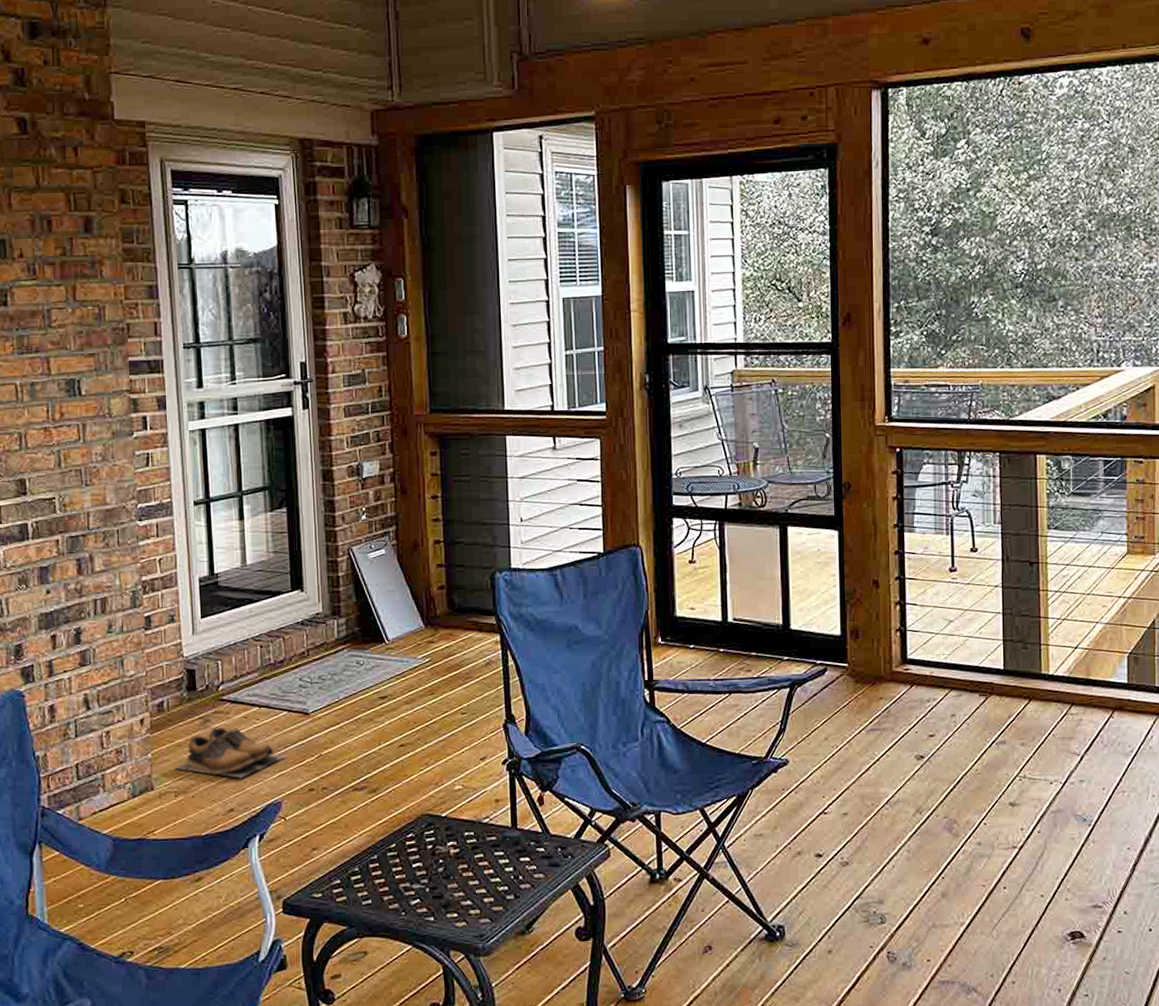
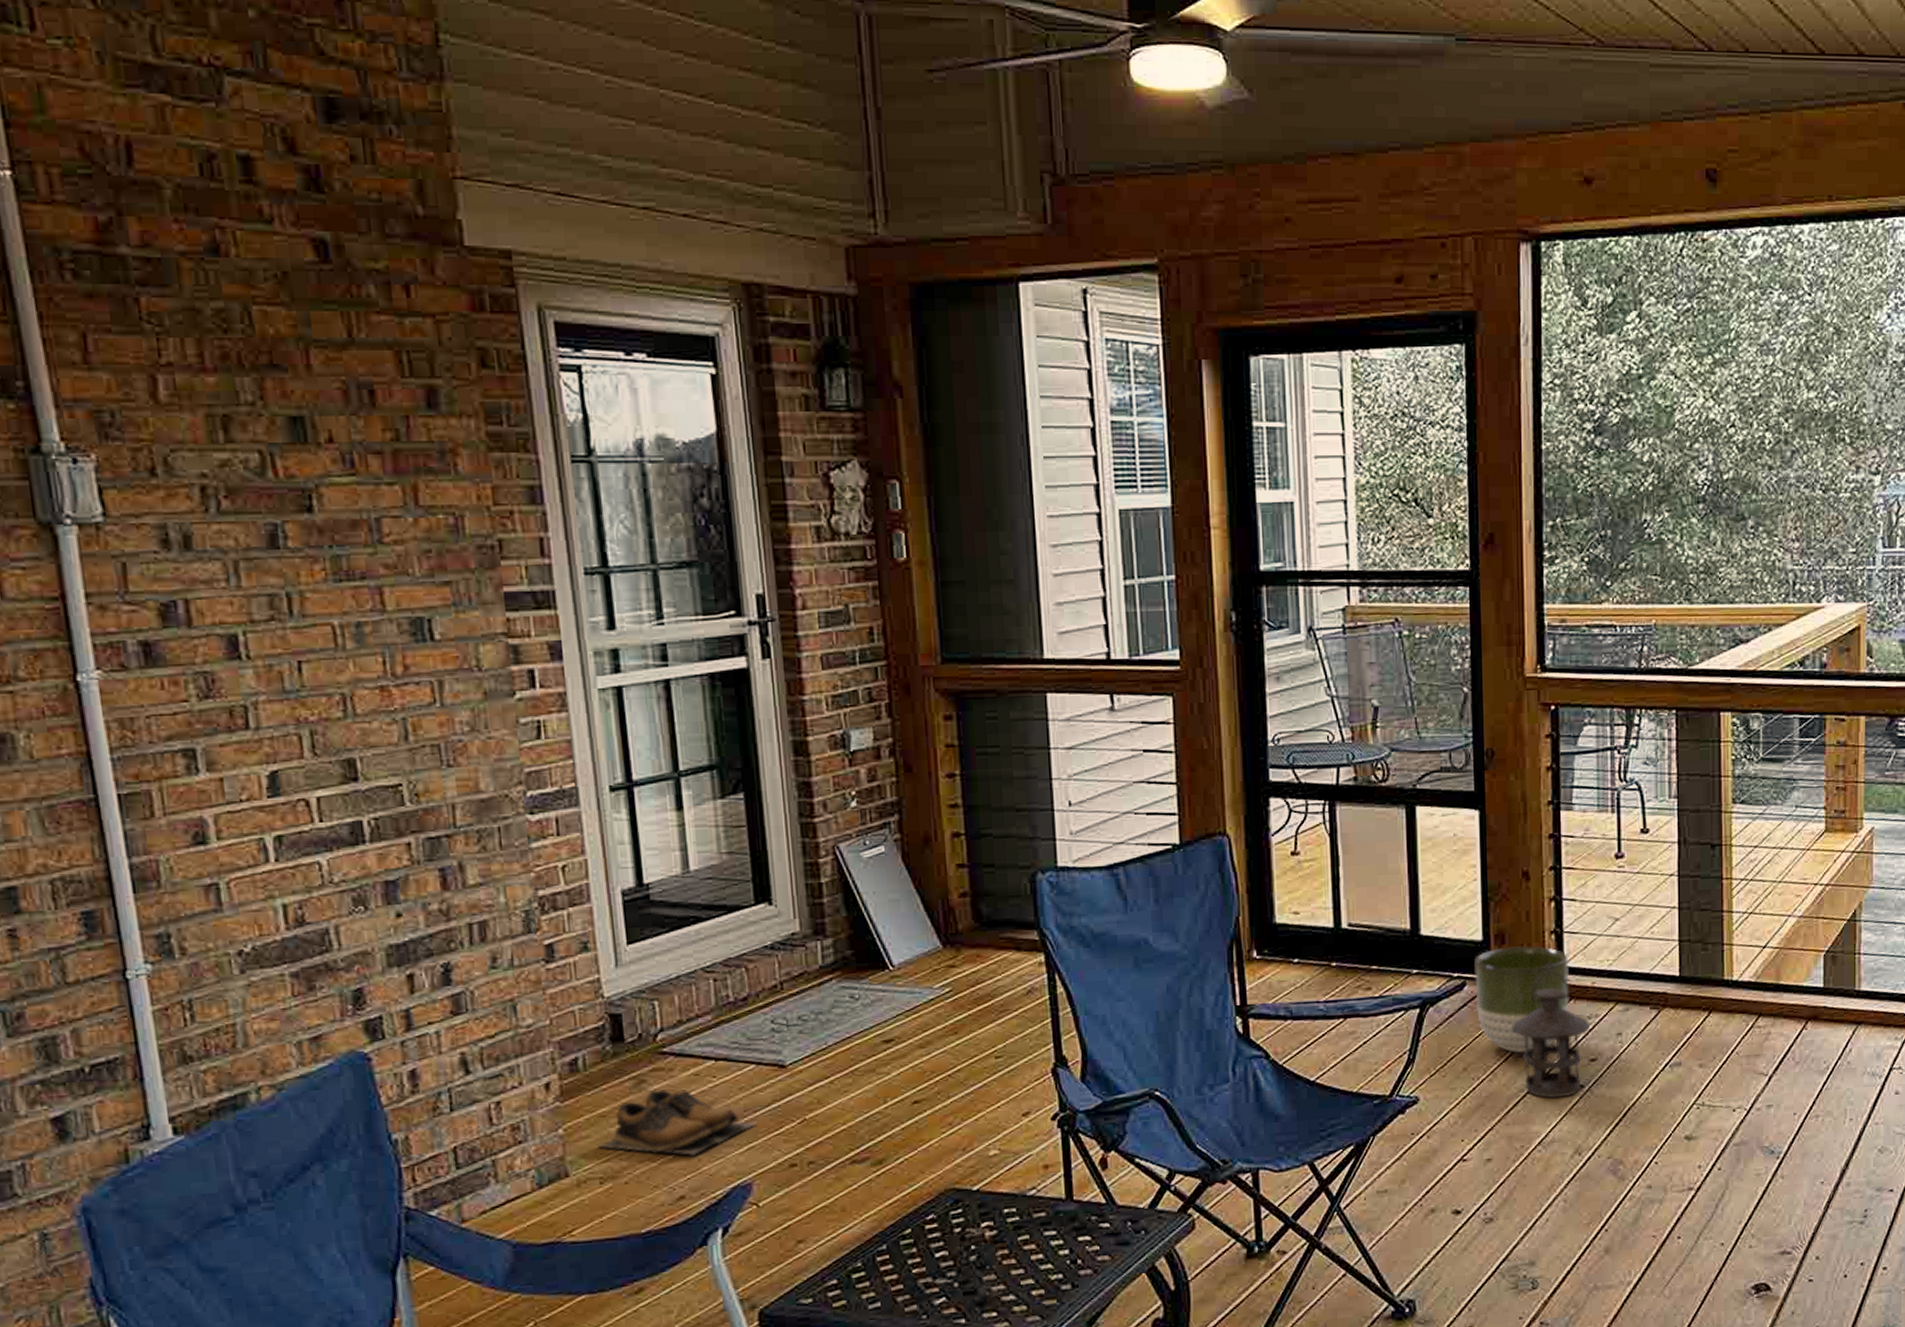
planter: none [834,641,912,728] -> present [1474,946,1569,1053]
lantern: none [865,654,930,766] -> present [1512,962,1591,1098]

